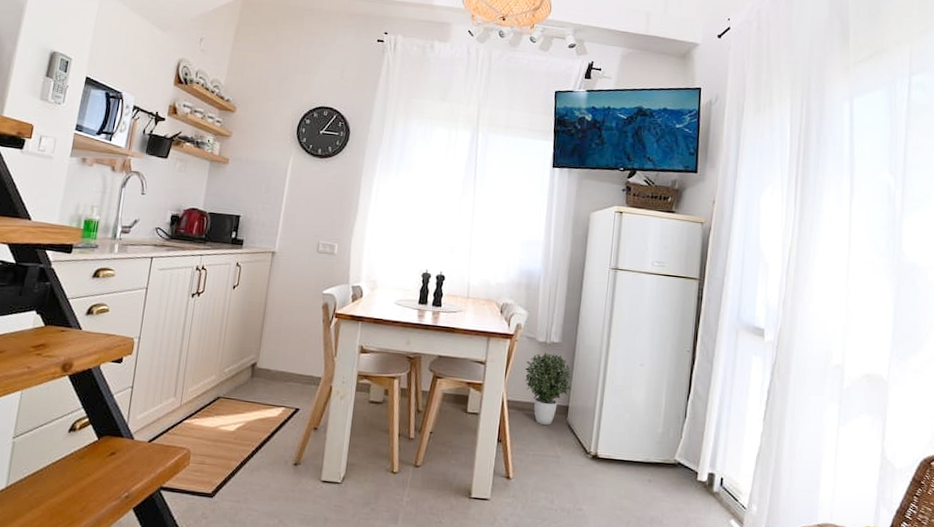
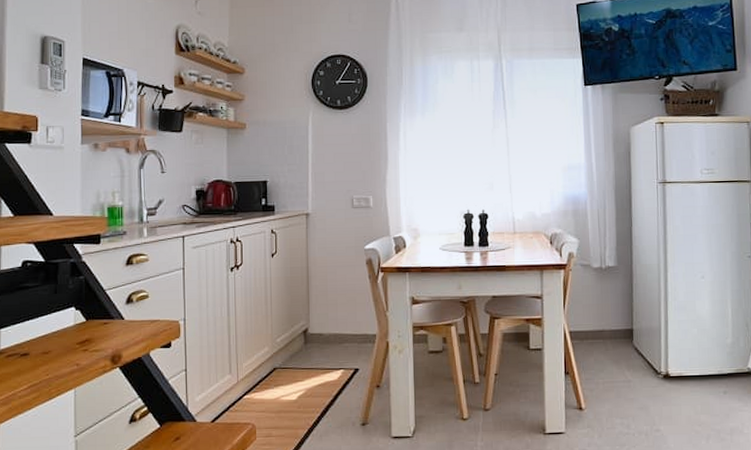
potted plant: present [525,352,572,425] -> none [583,277,633,351]

